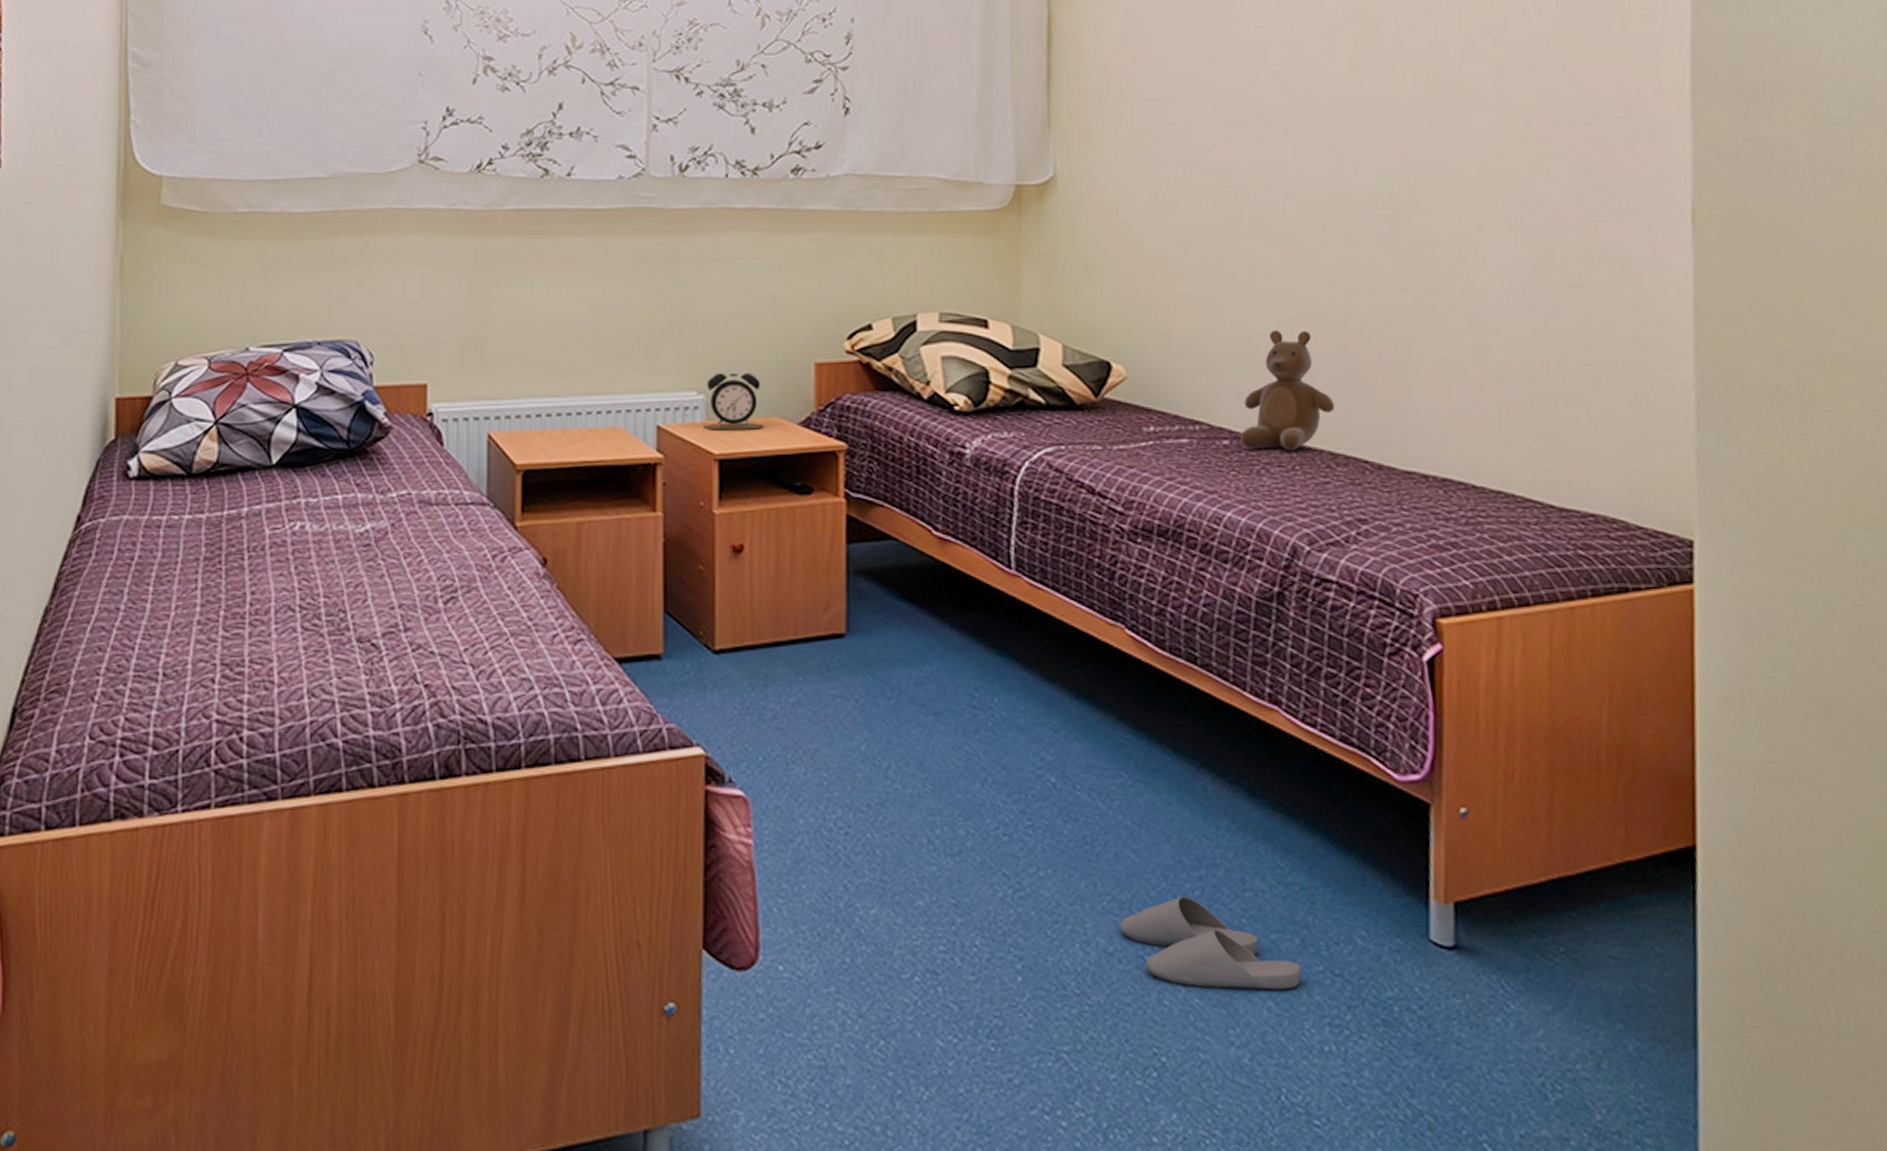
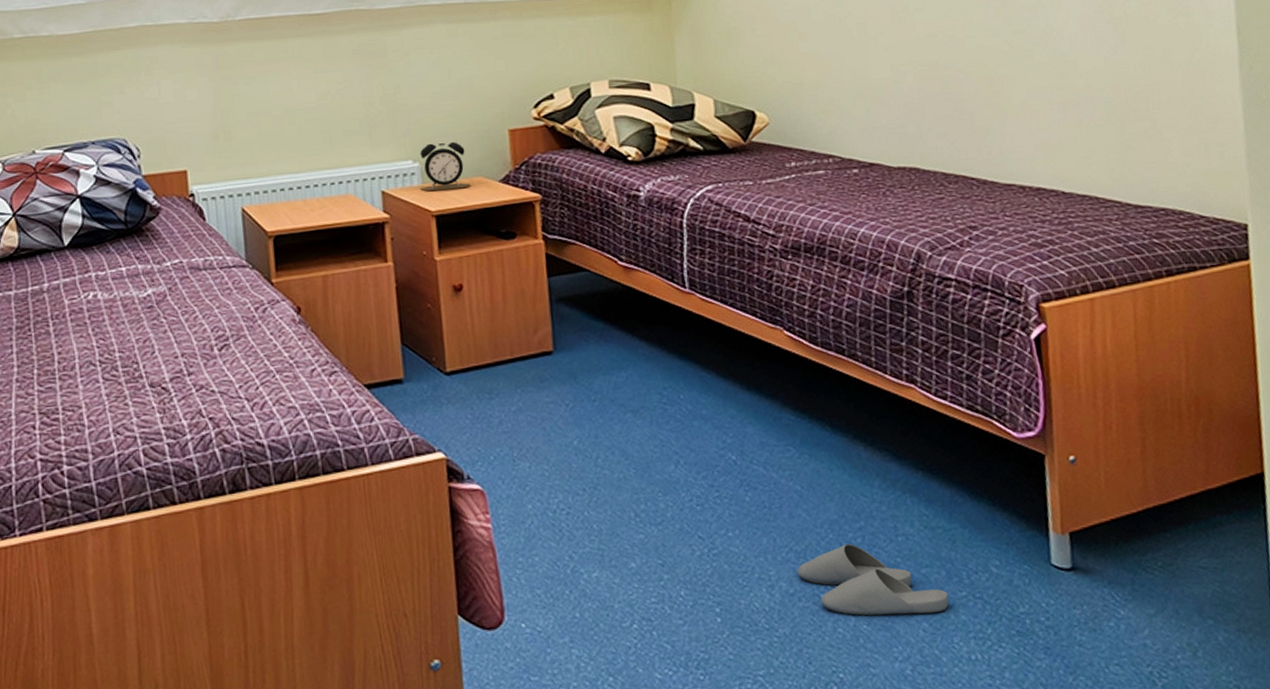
teddy bear: present [1240,330,1335,450] -> none [867,74,944,175]

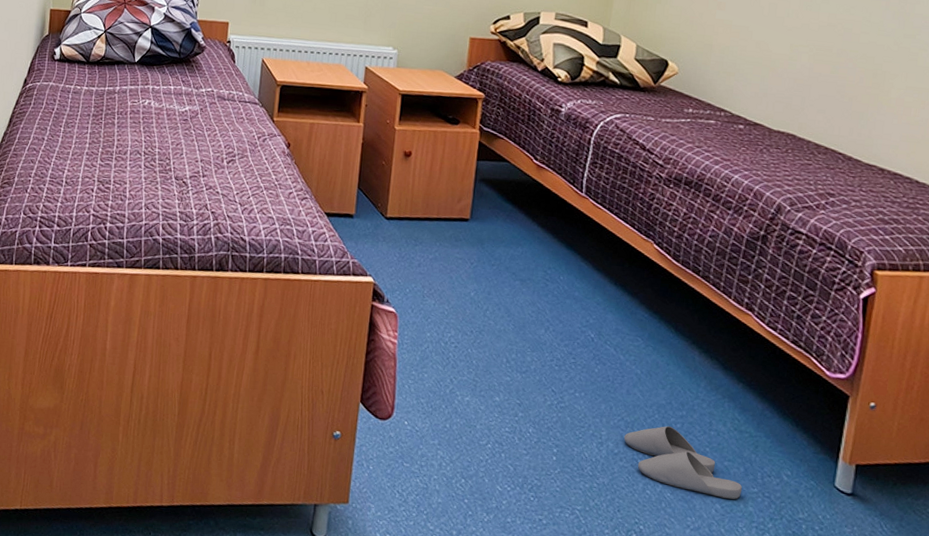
alarm clock: present [420,137,471,192] -> none [395,33,434,78]

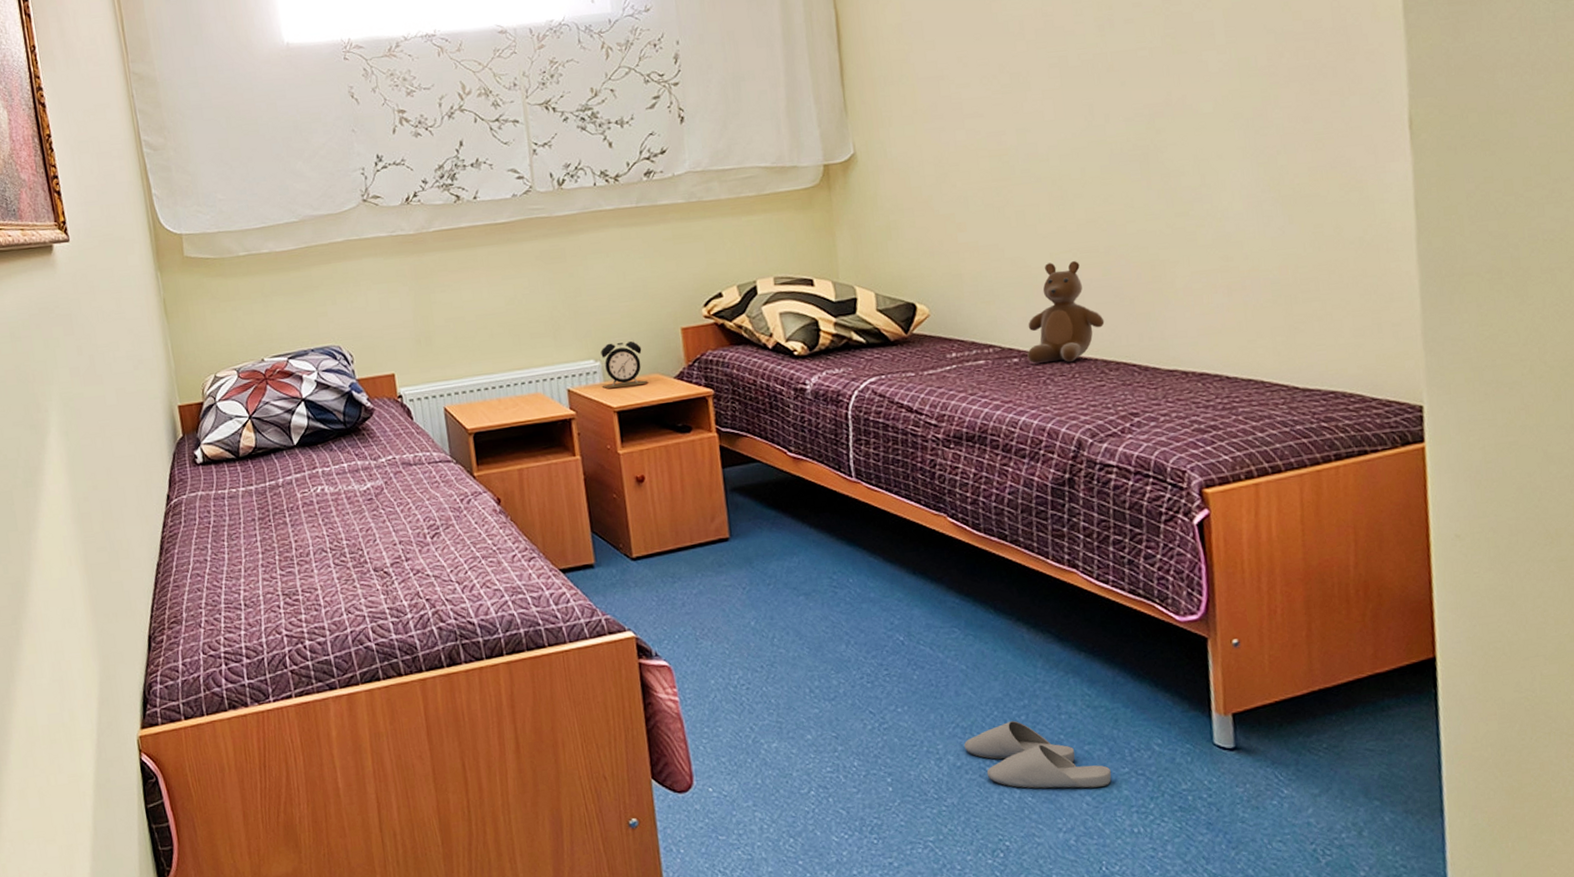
alarm clock: none [395,33,434,78] -> present [601,337,649,389]
teddy bear: none [752,52,824,139] -> present [1027,261,1105,364]

